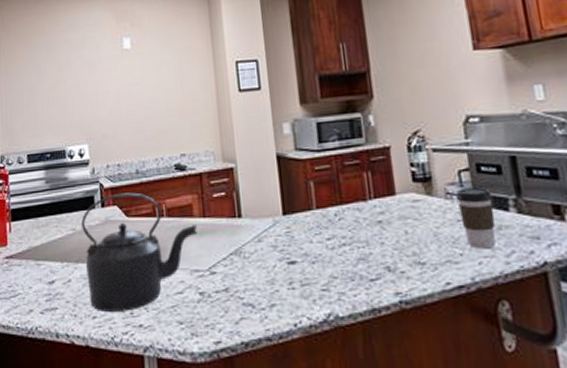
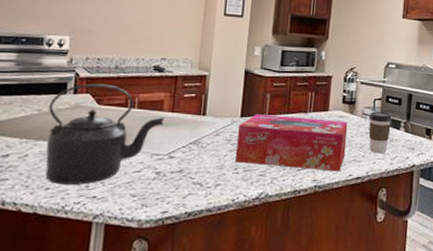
tissue box: none [282,206,434,280] -> present [236,114,348,172]

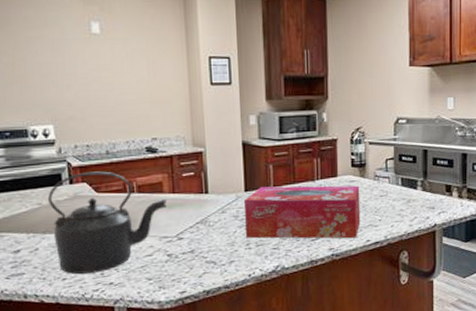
coffee cup: present [368,111,392,154] -> none [381,172,407,216]

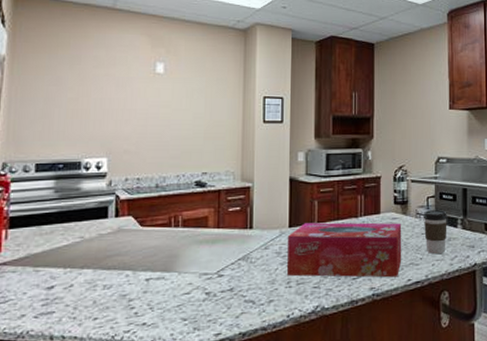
kettle: present [48,171,168,274] -> none [91,204,212,313]
coffee cup: none [381,172,407,216] -> present [423,210,447,255]

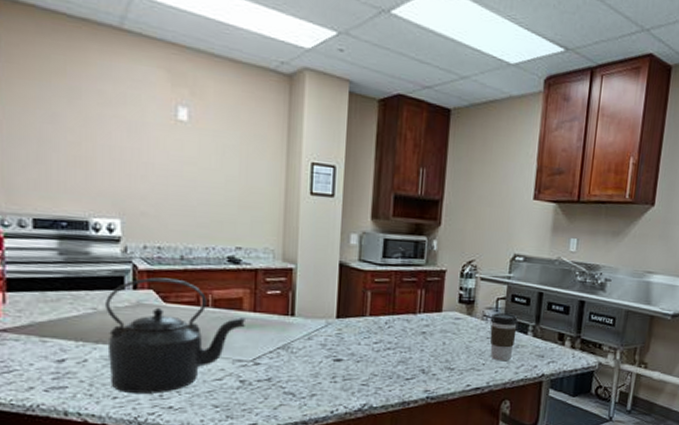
kettle: none [91,204,212,313] -> present [106,277,247,394]
tissue box: present [287,222,402,278] -> none [333,315,466,382]

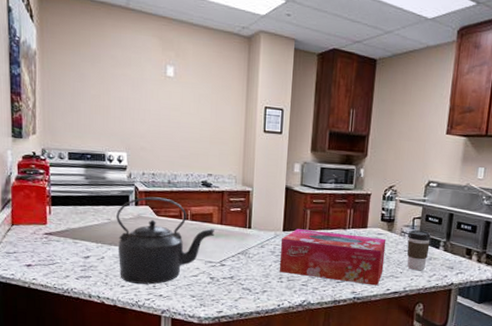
tissue box: none [333,315,466,382] -> present [280,229,387,286]

